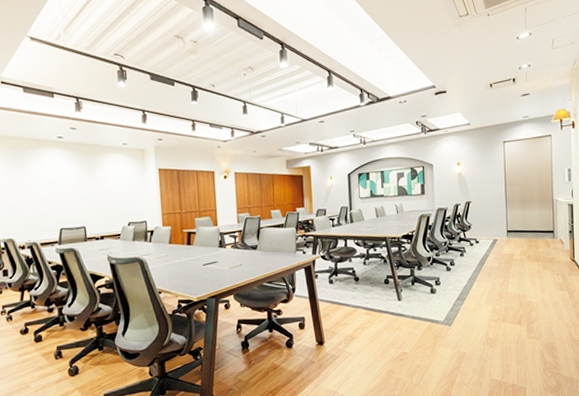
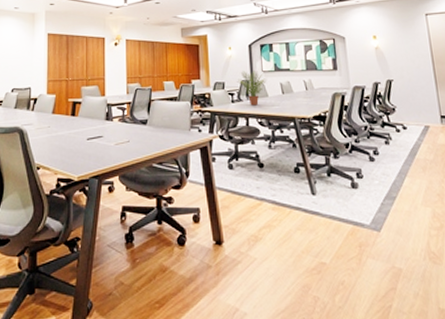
potted plant: none [337,197,363,229] -> present [237,71,266,106]

